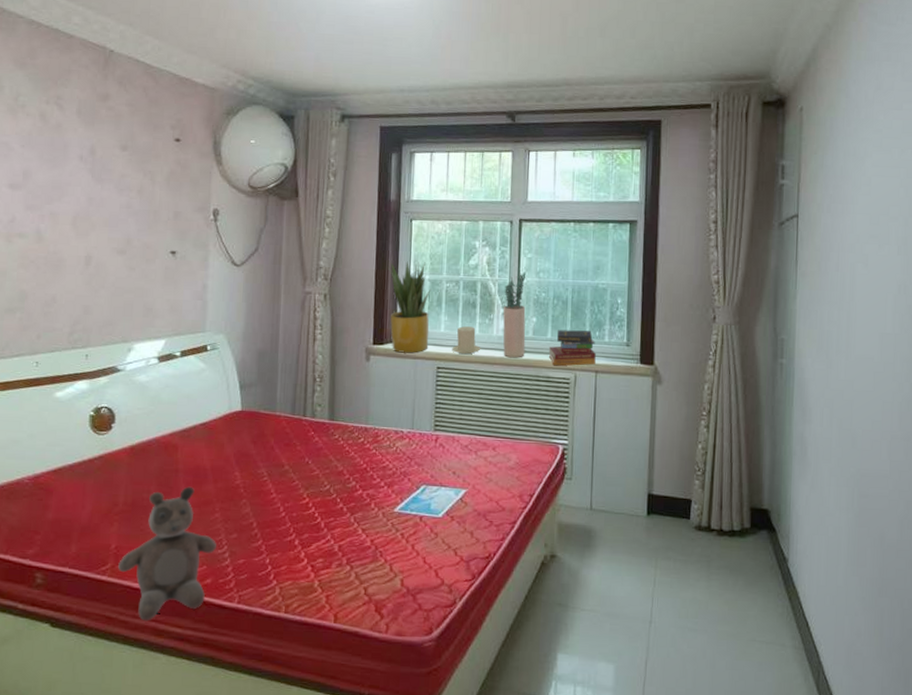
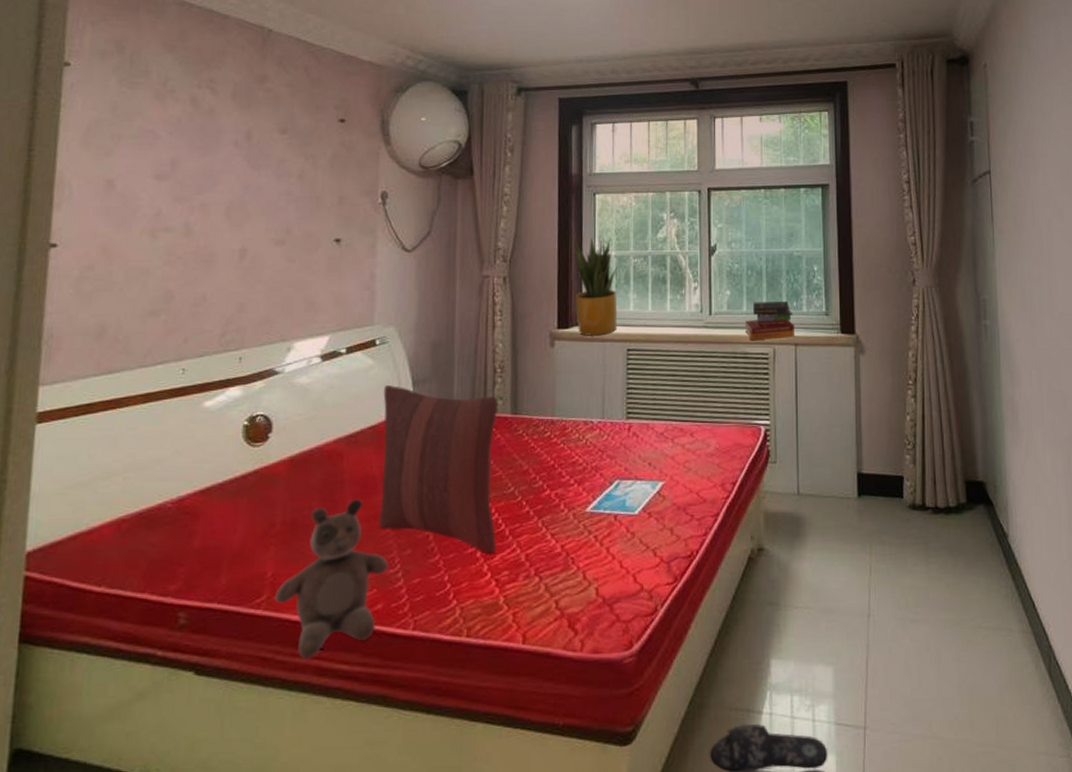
pillow: none [208,387,316,543] -> present [378,385,497,554]
candle: present [452,326,481,355] -> none [642,304,674,334]
vase: present [502,273,526,358] -> none [694,244,720,335]

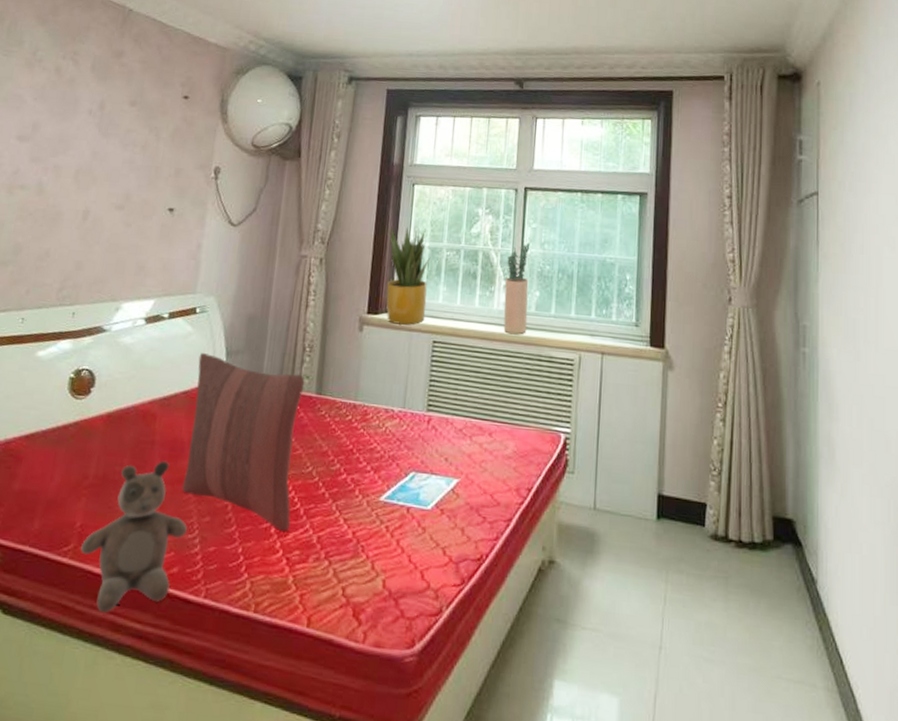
vase: none [694,244,720,335] -> present [503,243,529,335]
books: present [744,302,794,341] -> none [551,305,602,346]

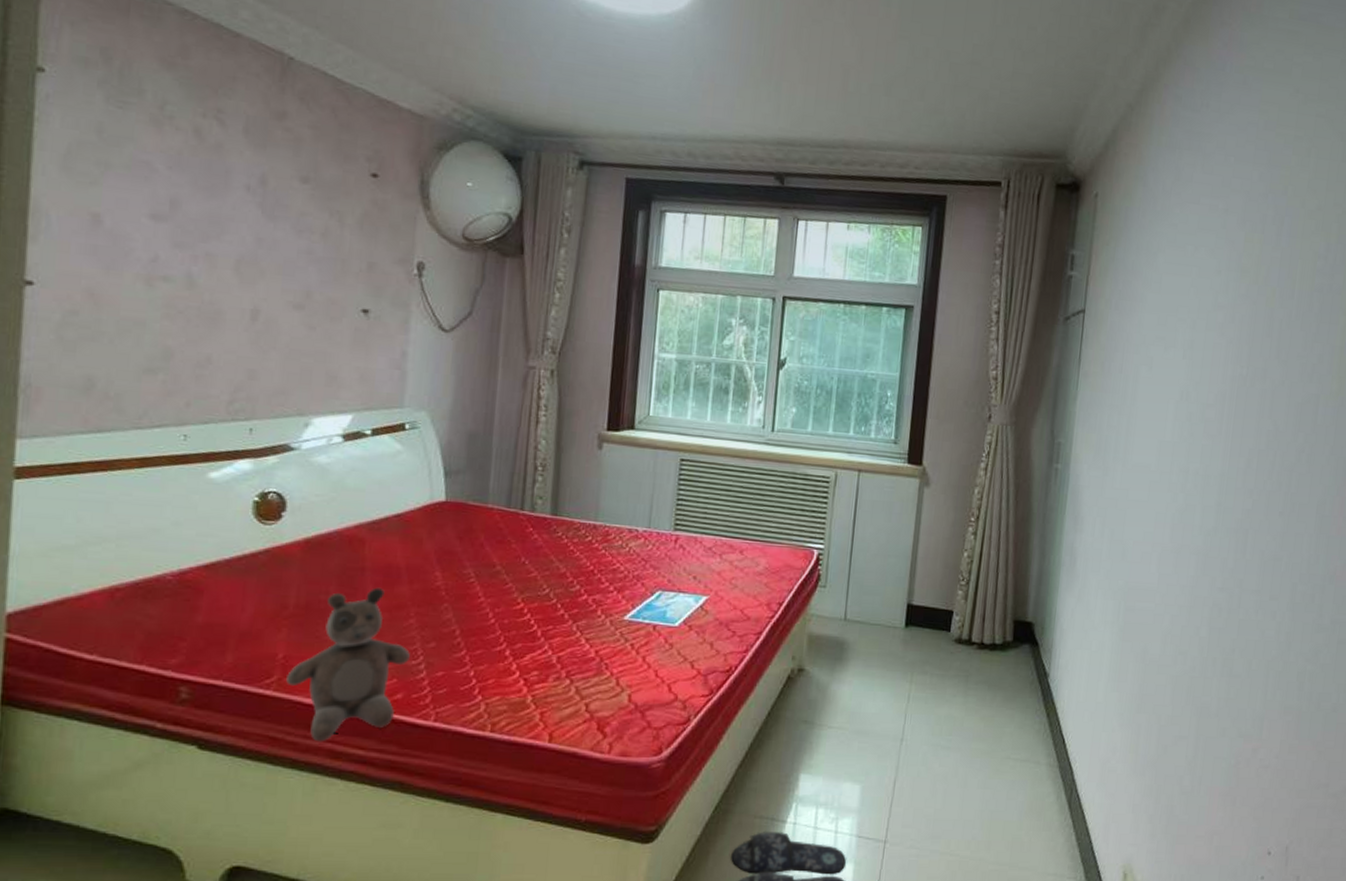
pillow: present [182,353,304,531] -> none [401,473,537,653]
planter: present [386,227,431,325] -> none [628,337,678,443]
vase: present [503,243,529,335] -> none [757,357,785,453]

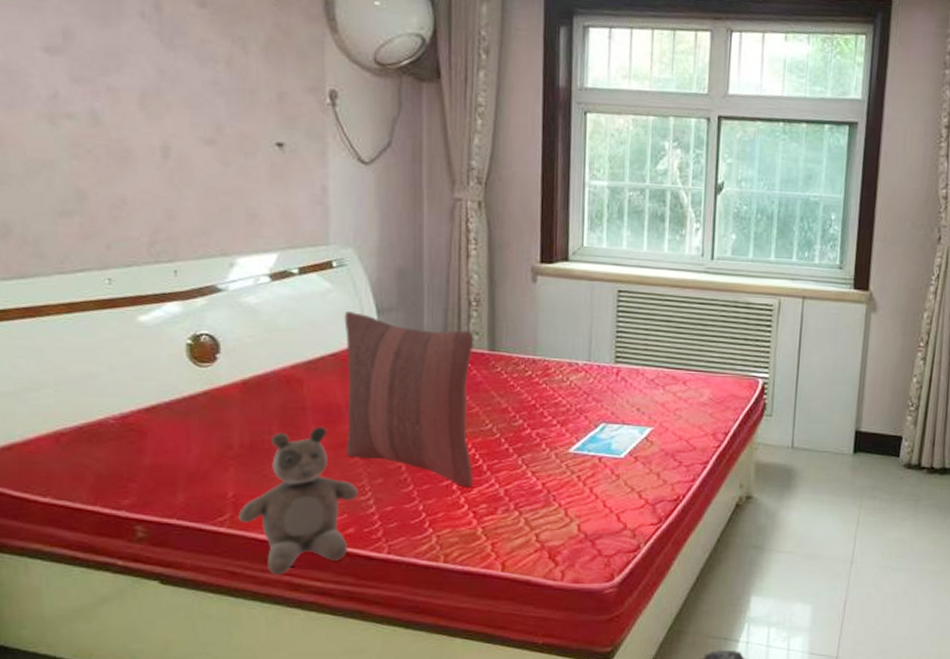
pillow: none [401,473,537,653] -> present [344,312,473,487]

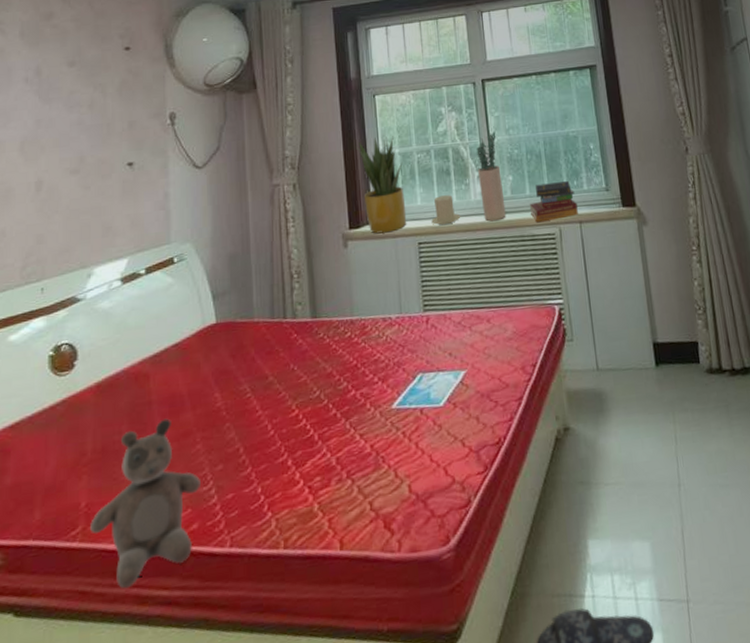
pillow: present [344,312,473,487] -> none [184,301,306,461]
planter: none [558,163,611,274] -> present [356,136,407,234]
candle: none [636,243,671,276] -> present [431,195,461,226]
vase: none [696,181,724,281] -> present [476,133,506,222]
books: none [749,249,804,291] -> present [529,181,578,223]

